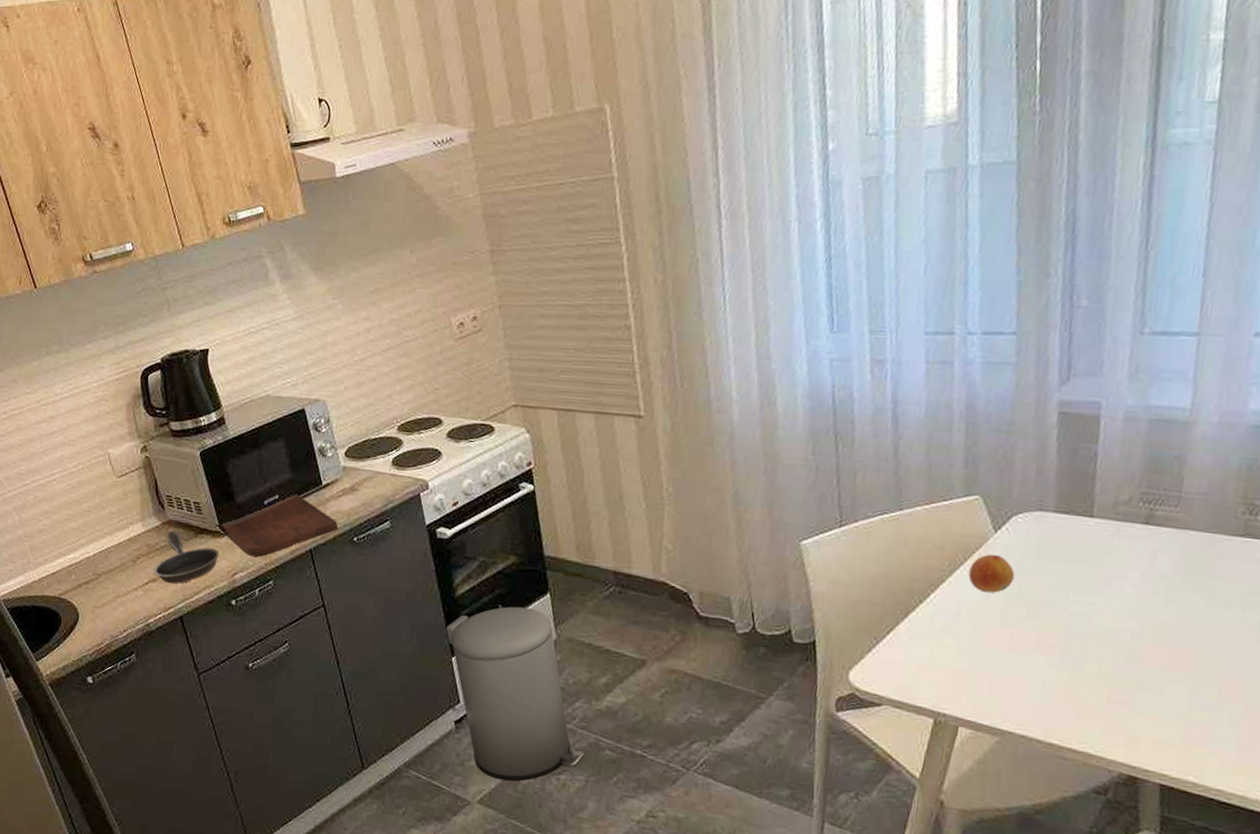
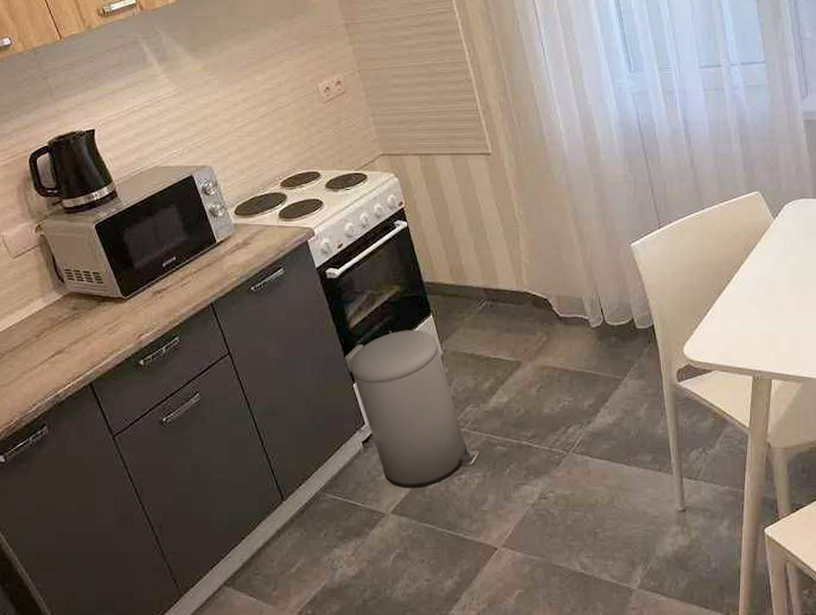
frying pan: present [154,531,219,584] -> none [59,303,123,353]
cutting board: present [215,492,339,557] -> none [117,252,236,317]
fruit: present [968,554,1015,593] -> none [760,236,793,267]

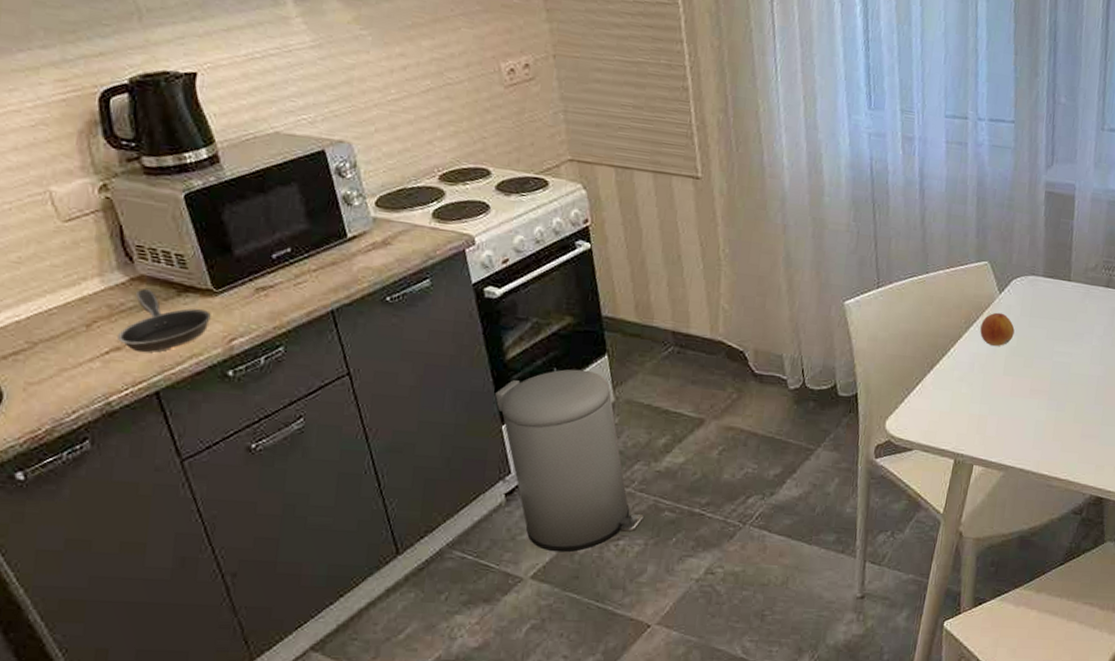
frying pan: none [59,303,123,353] -> present [118,289,211,353]
fruit: none [760,236,793,267] -> present [980,312,1015,346]

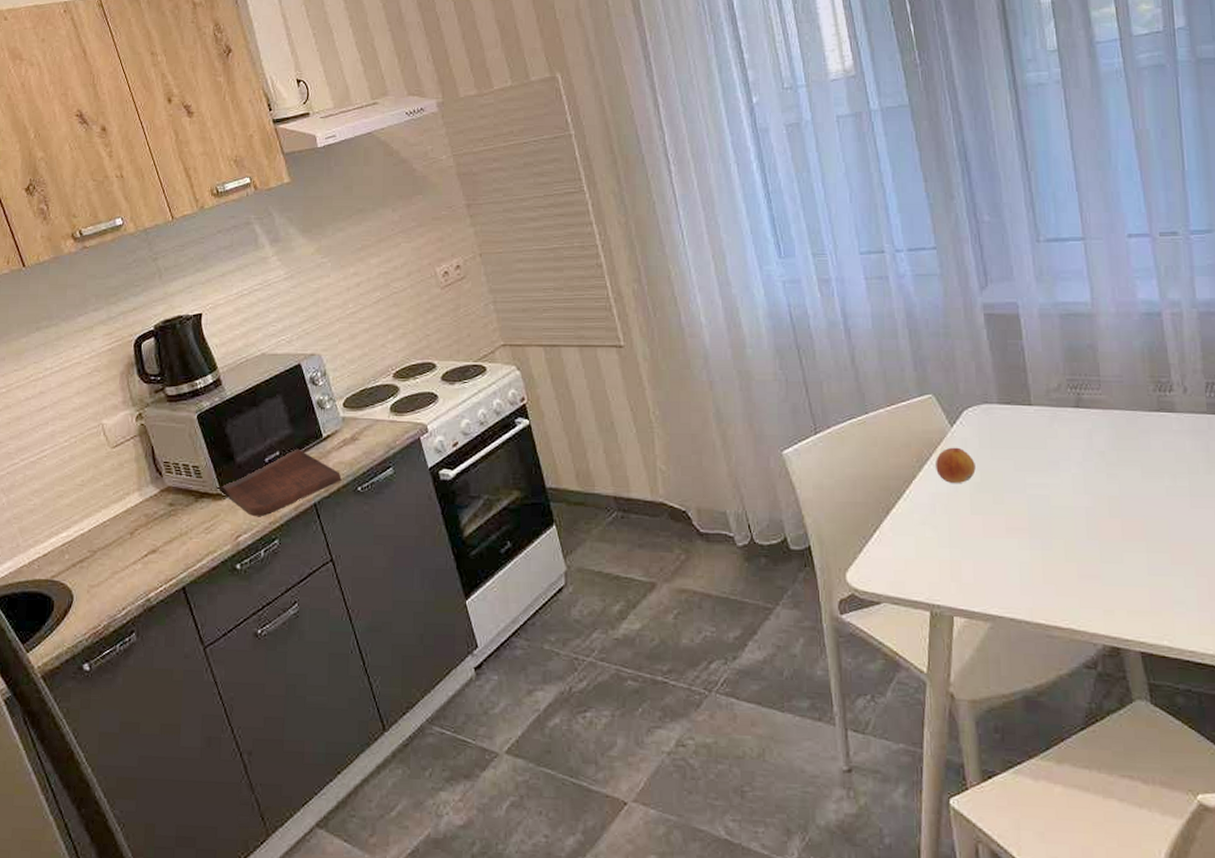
frying pan: present [118,289,211,353] -> none [153,498,221,554]
cutting board: none [206,245,368,320] -> present [216,447,342,517]
pedal bin: present [495,369,645,552] -> none [458,541,609,726]

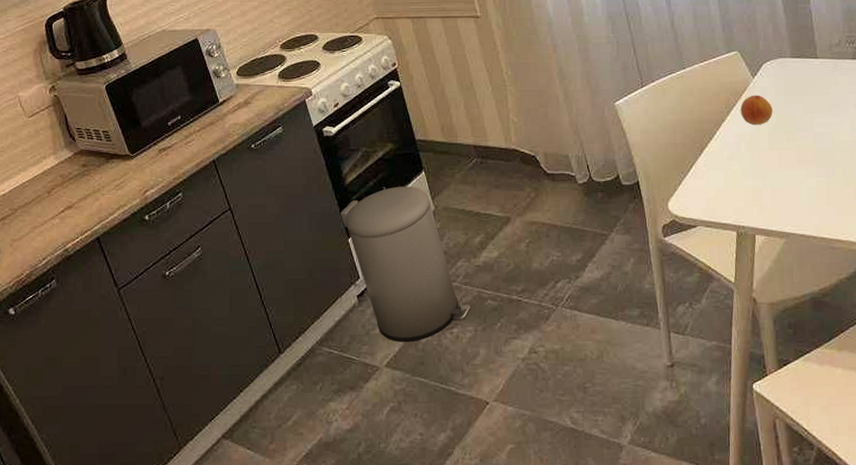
cutting board: present [216,447,342,517] -> none [125,112,237,174]
pedal bin: none [458,541,609,726] -> present [341,186,472,343]

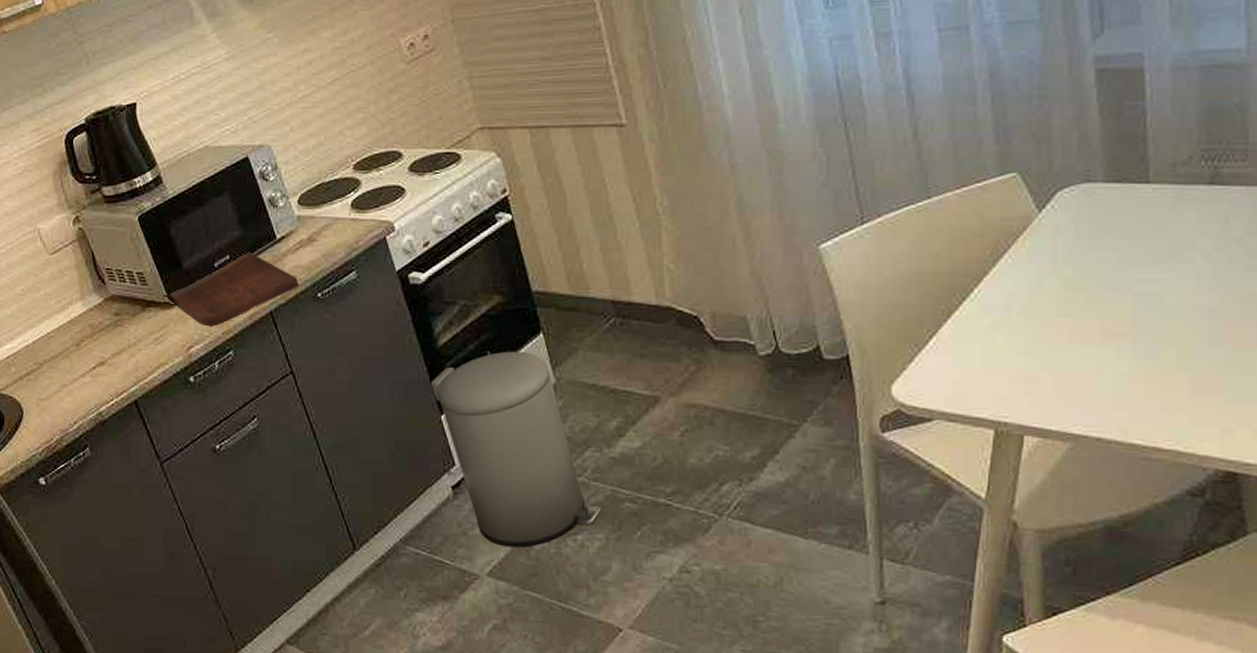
cutting board: none [125,112,237,174] -> present [163,250,299,327]
fruit: present [740,95,773,125] -> none [1015,236,1067,280]

